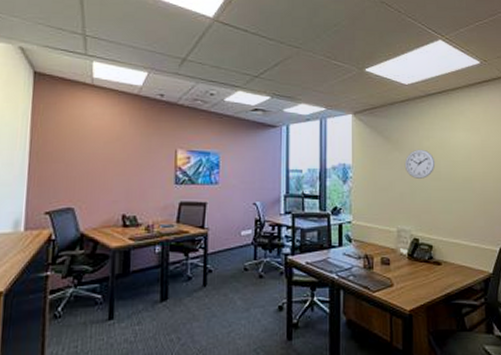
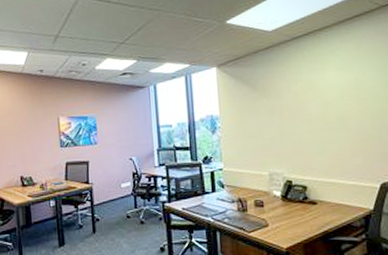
wall clock: present [404,149,436,179] -> none [272,93,306,123]

